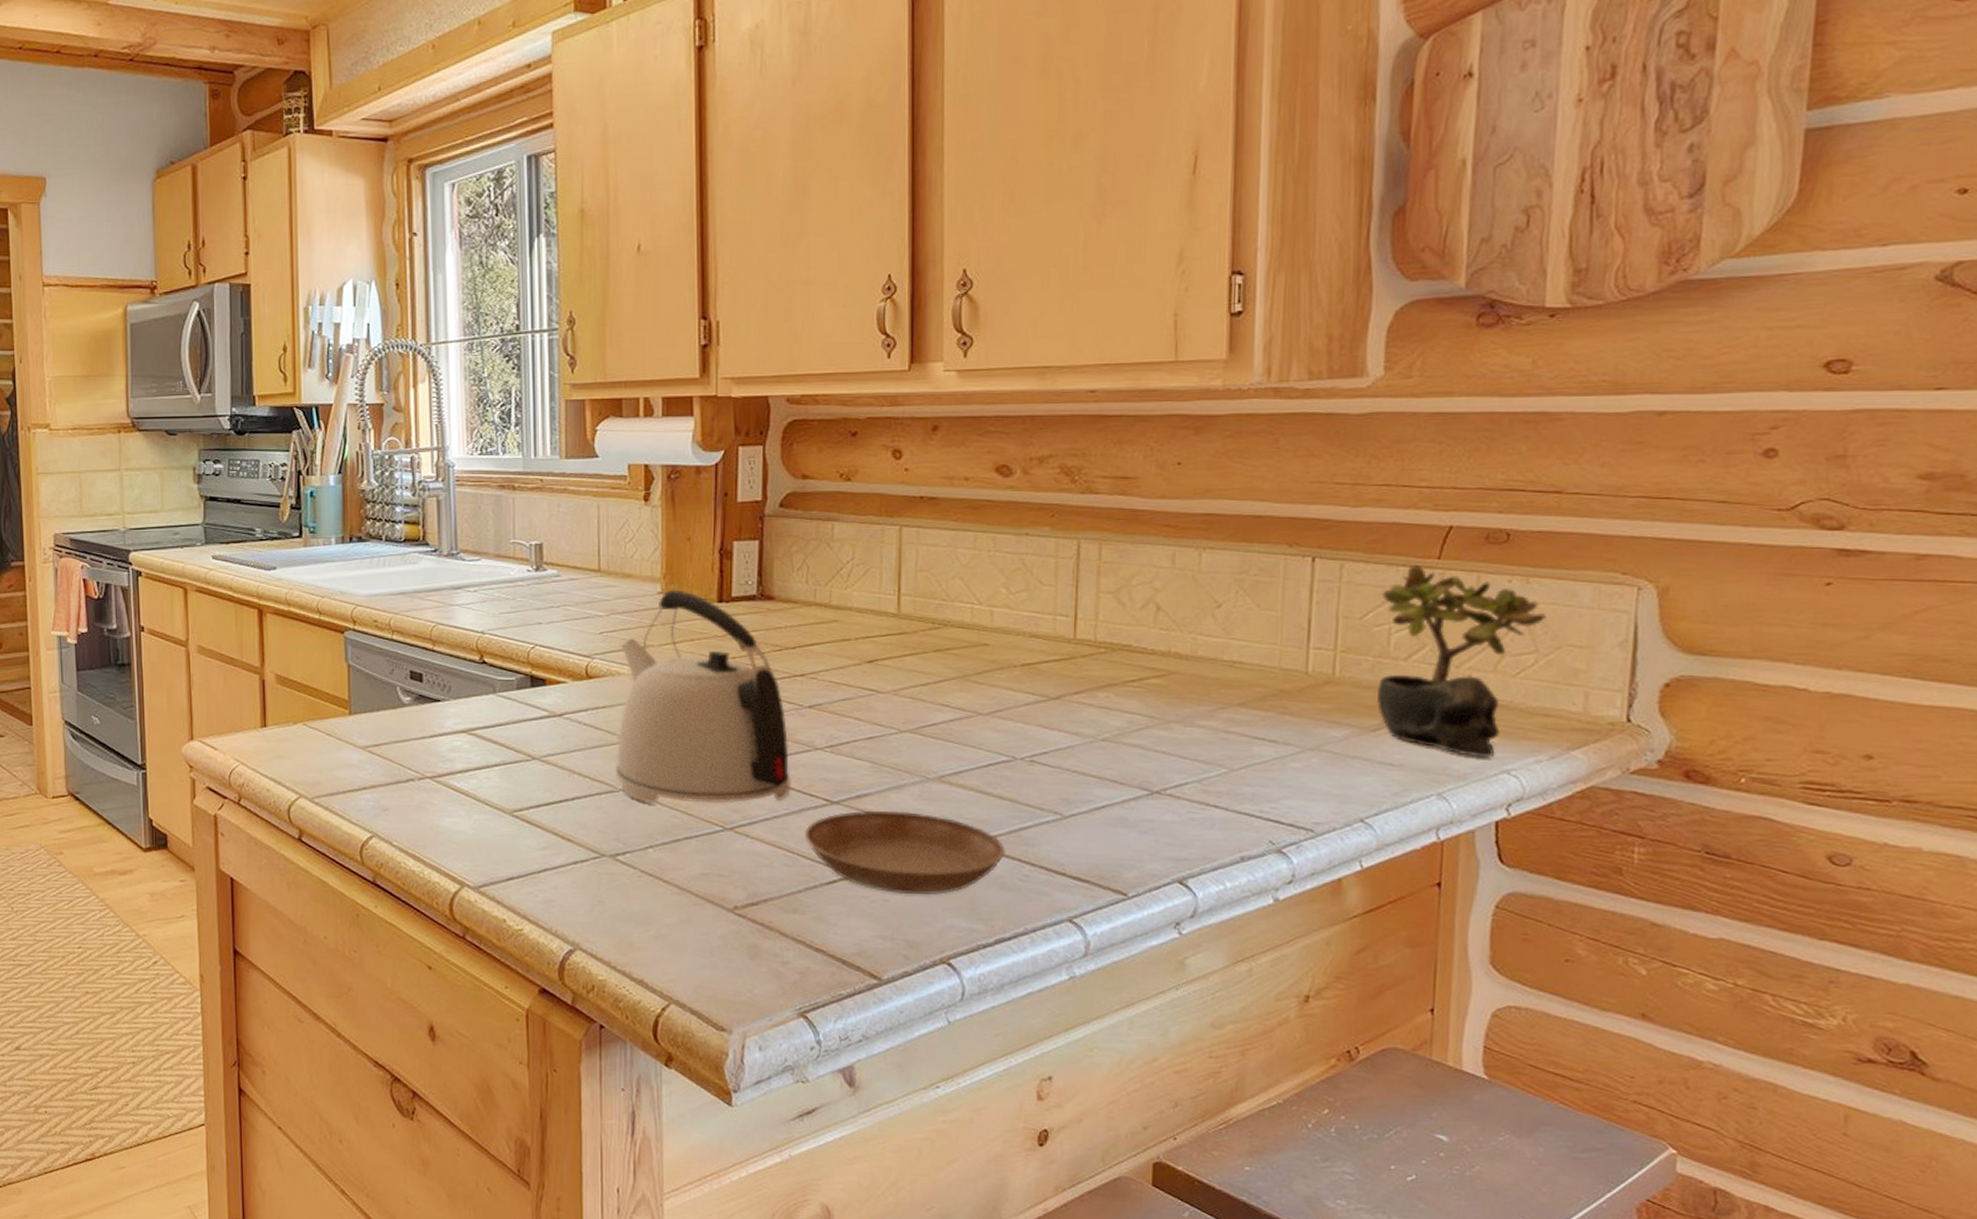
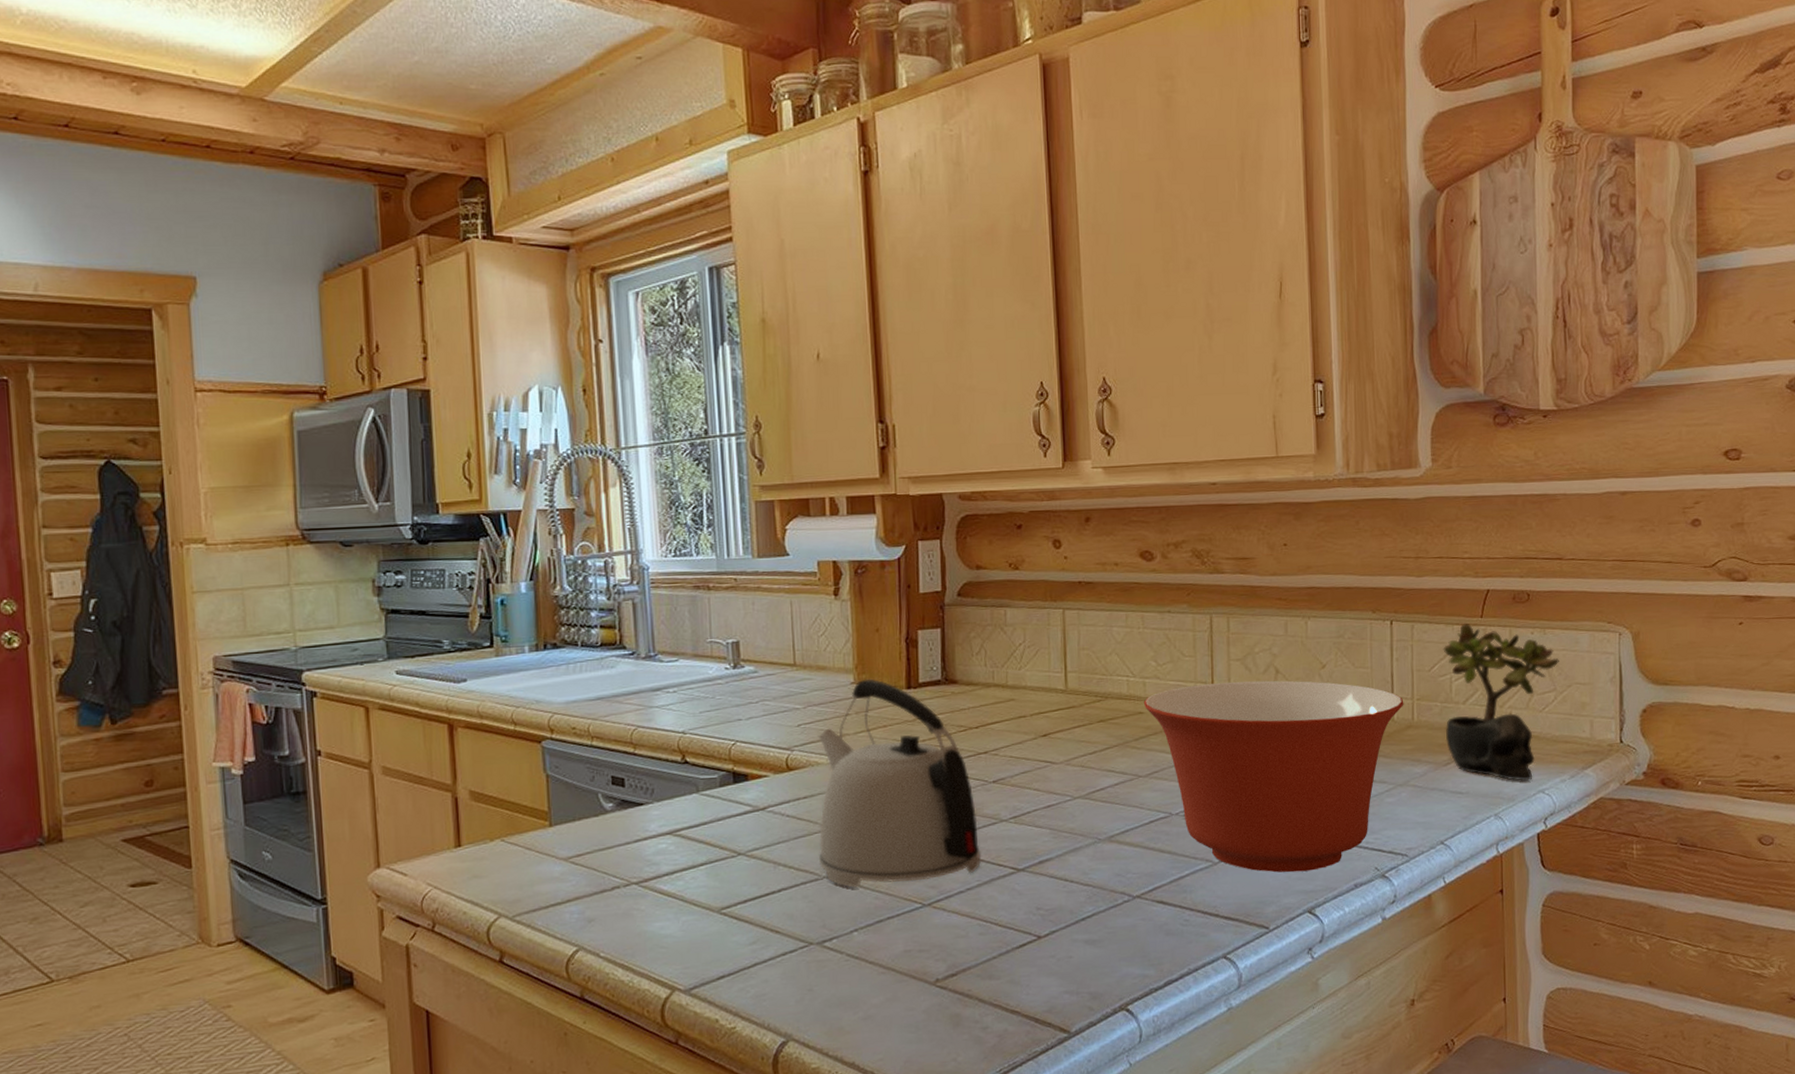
saucer: present [805,810,1006,896] -> none [996,872,1168,950]
mixing bowl: none [989,616,1323,837] -> present [1143,680,1404,873]

